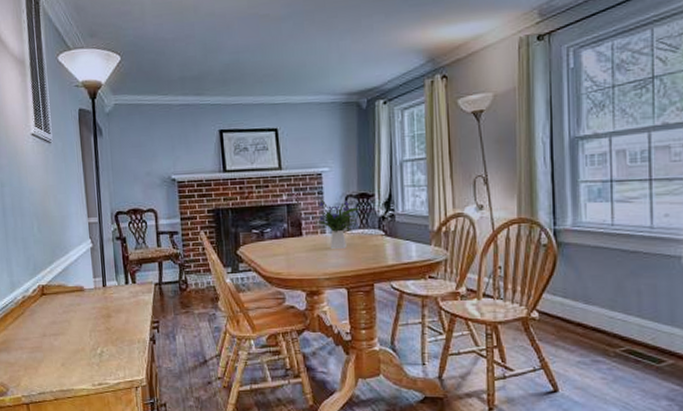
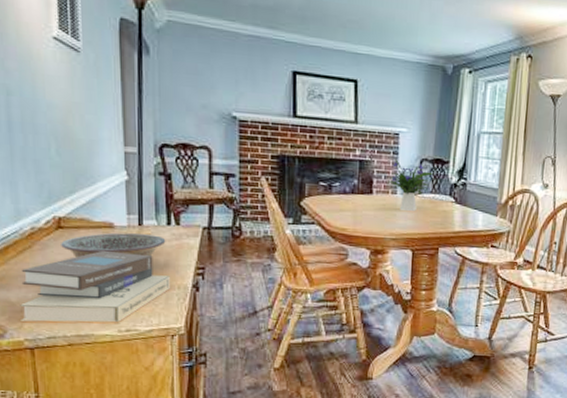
books: none [17,311,132,380] -> present [20,250,171,323]
decorative bowl: none [45,294,126,320] -> present [61,233,166,258]

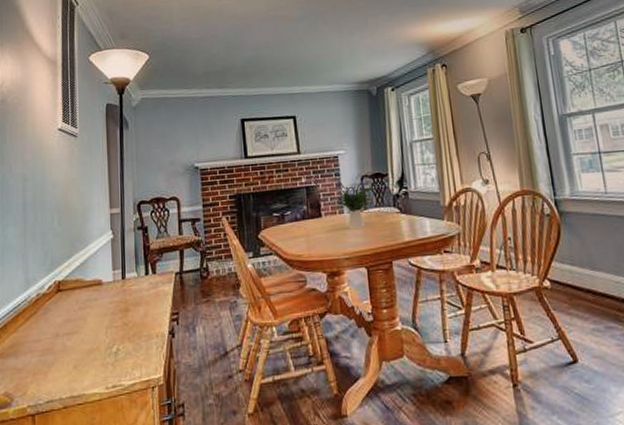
books: present [20,250,171,323] -> none [25,306,150,387]
decorative bowl: present [61,233,166,258] -> none [60,286,145,318]

